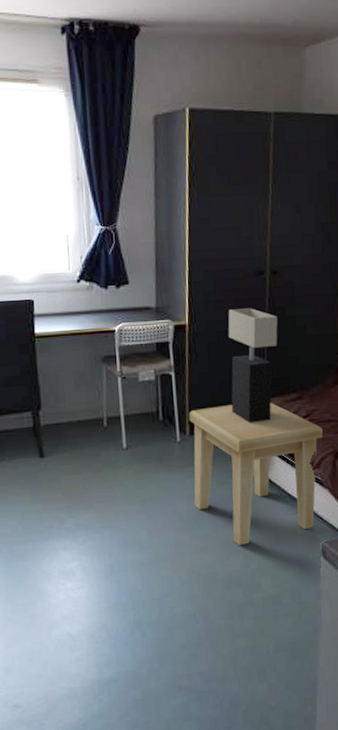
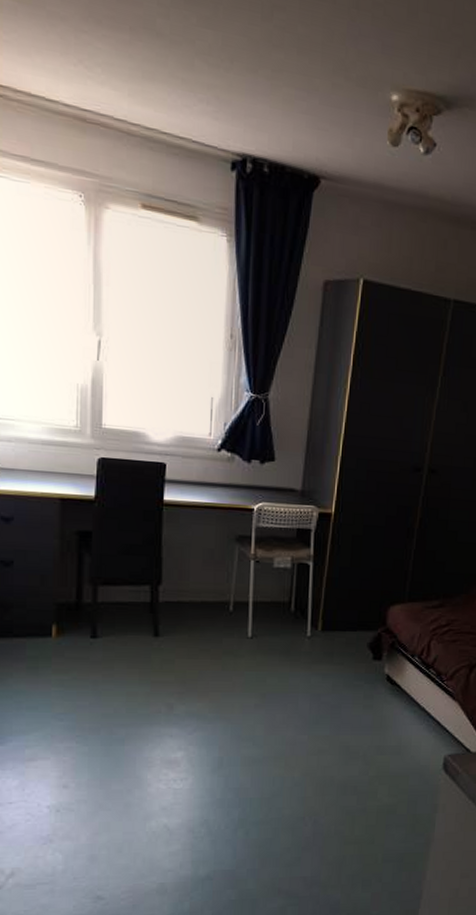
side table: present [189,403,323,545] -> none [317,604,461,750]
table lamp: present [228,308,278,424] -> none [369,504,429,626]

